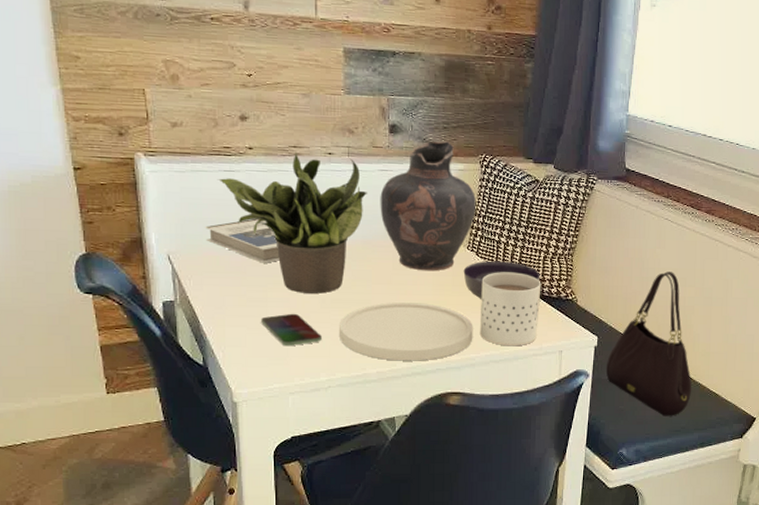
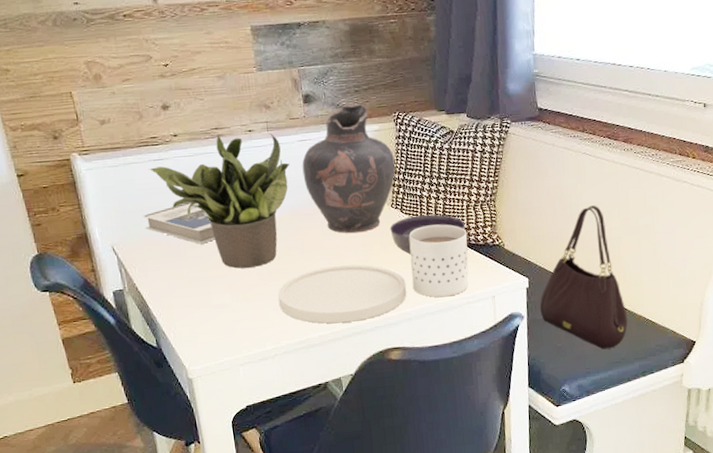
smartphone: present [261,313,323,347] -> none [205,288,264,321]

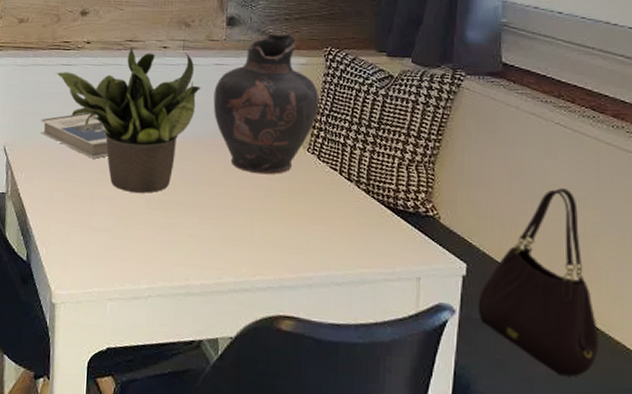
plate: present [278,264,407,324] -> none [163,207,312,276]
bowl: present [390,214,466,256] -> none [302,165,394,211]
mug: present [408,224,469,298] -> none [319,179,395,268]

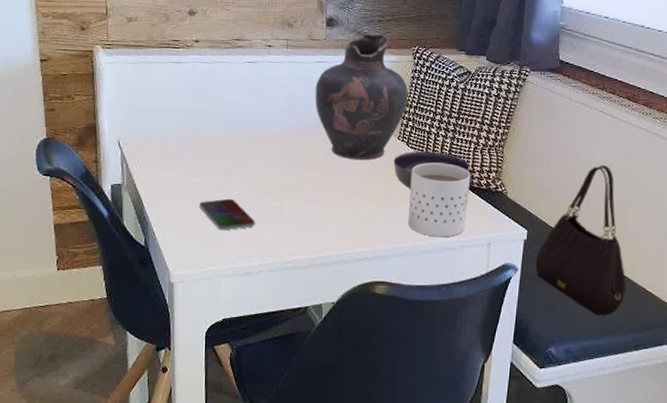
hardback book: present [39,112,108,159] -> none [152,107,219,150]
potted plant: present [55,45,201,193] -> none [165,44,303,180]
smartphone: none [85,212,146,248] -> present [199,198,256,231]
bowl: none [302,165,394,211] -> present [393,151,470,190]
mug: none [319,179,395,268] -> present [407,162,471,238]

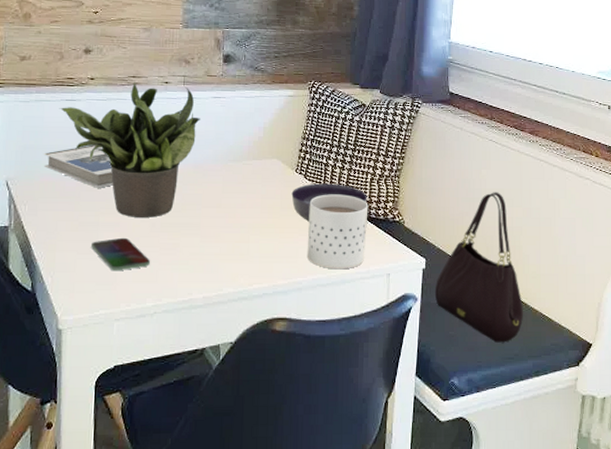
hardback book: none [152,107,219,150] -> present [43,144,113,188]
potted plant: none [165,44,303,180] -> present [59,81,200,217]
vase: present [315,33,409,161] -> none [212,69,305,194]

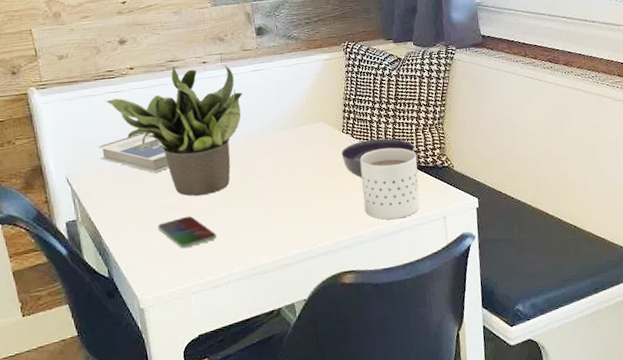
handbag: present [434,192,524,343] -> none [490,126,578,268]

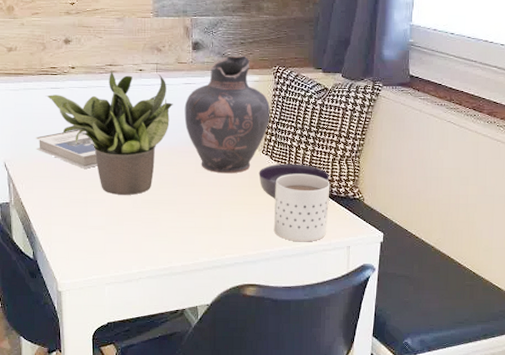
smartphone: present [158,215,217,249] -> none [82,212,134,242]
vase: none [255,35,346,159] -> present [184,55,271,174]

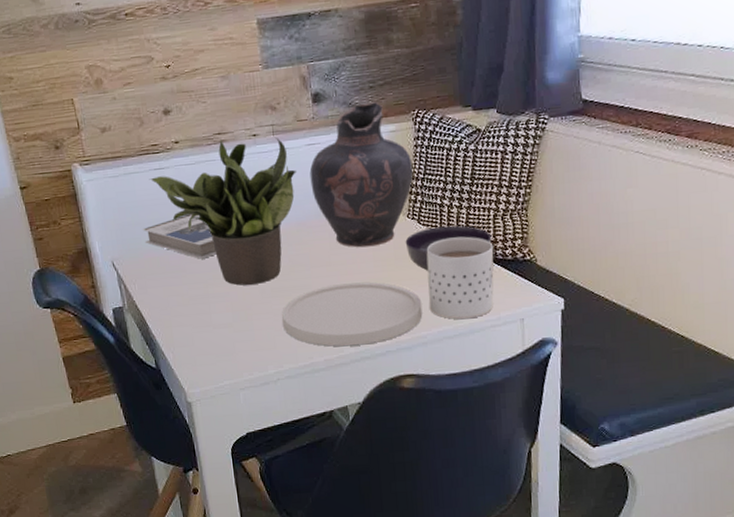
plate: none [149,202,268,256] -> present [282,281,423,347]

